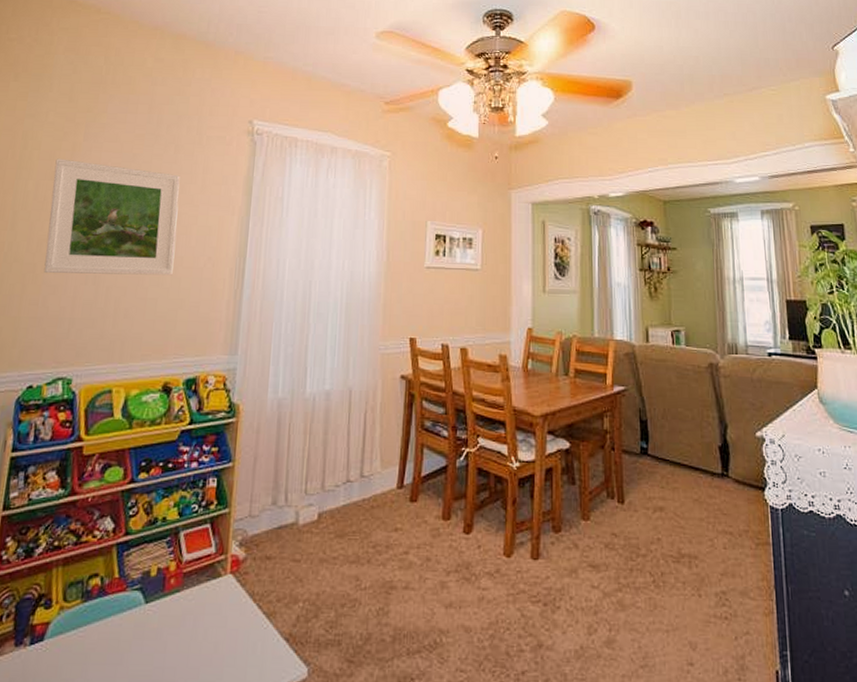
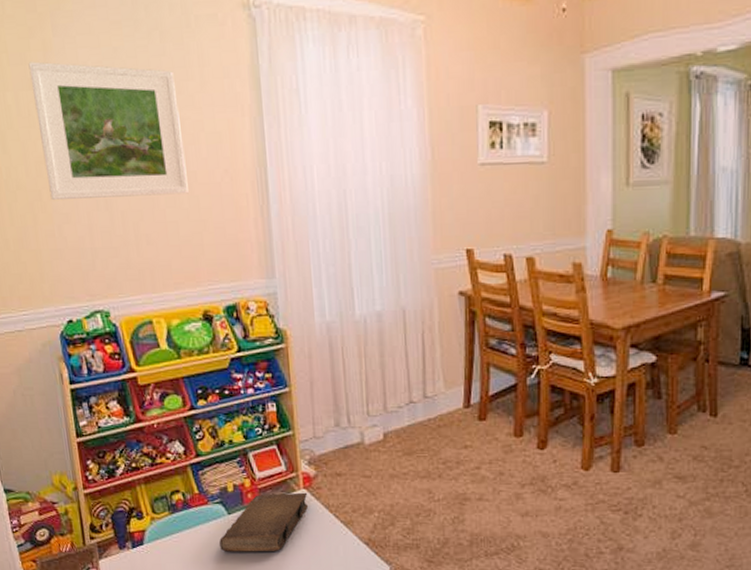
book: none [128,578,234,650] -> present [219,492,309,552]

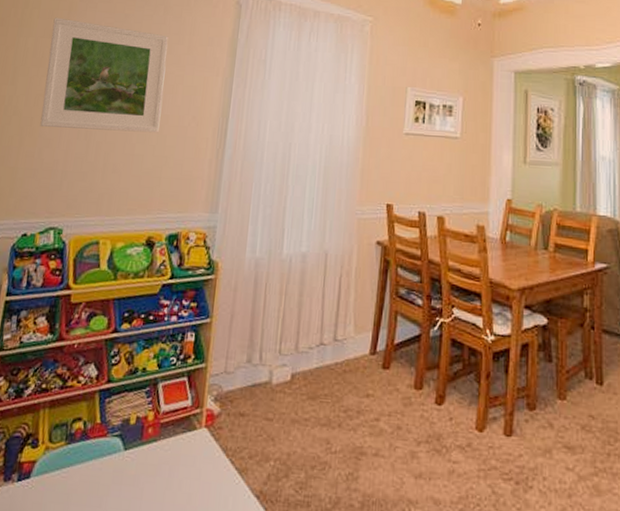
book: present [219,492,309,552] -> none [107,430,208,498]

